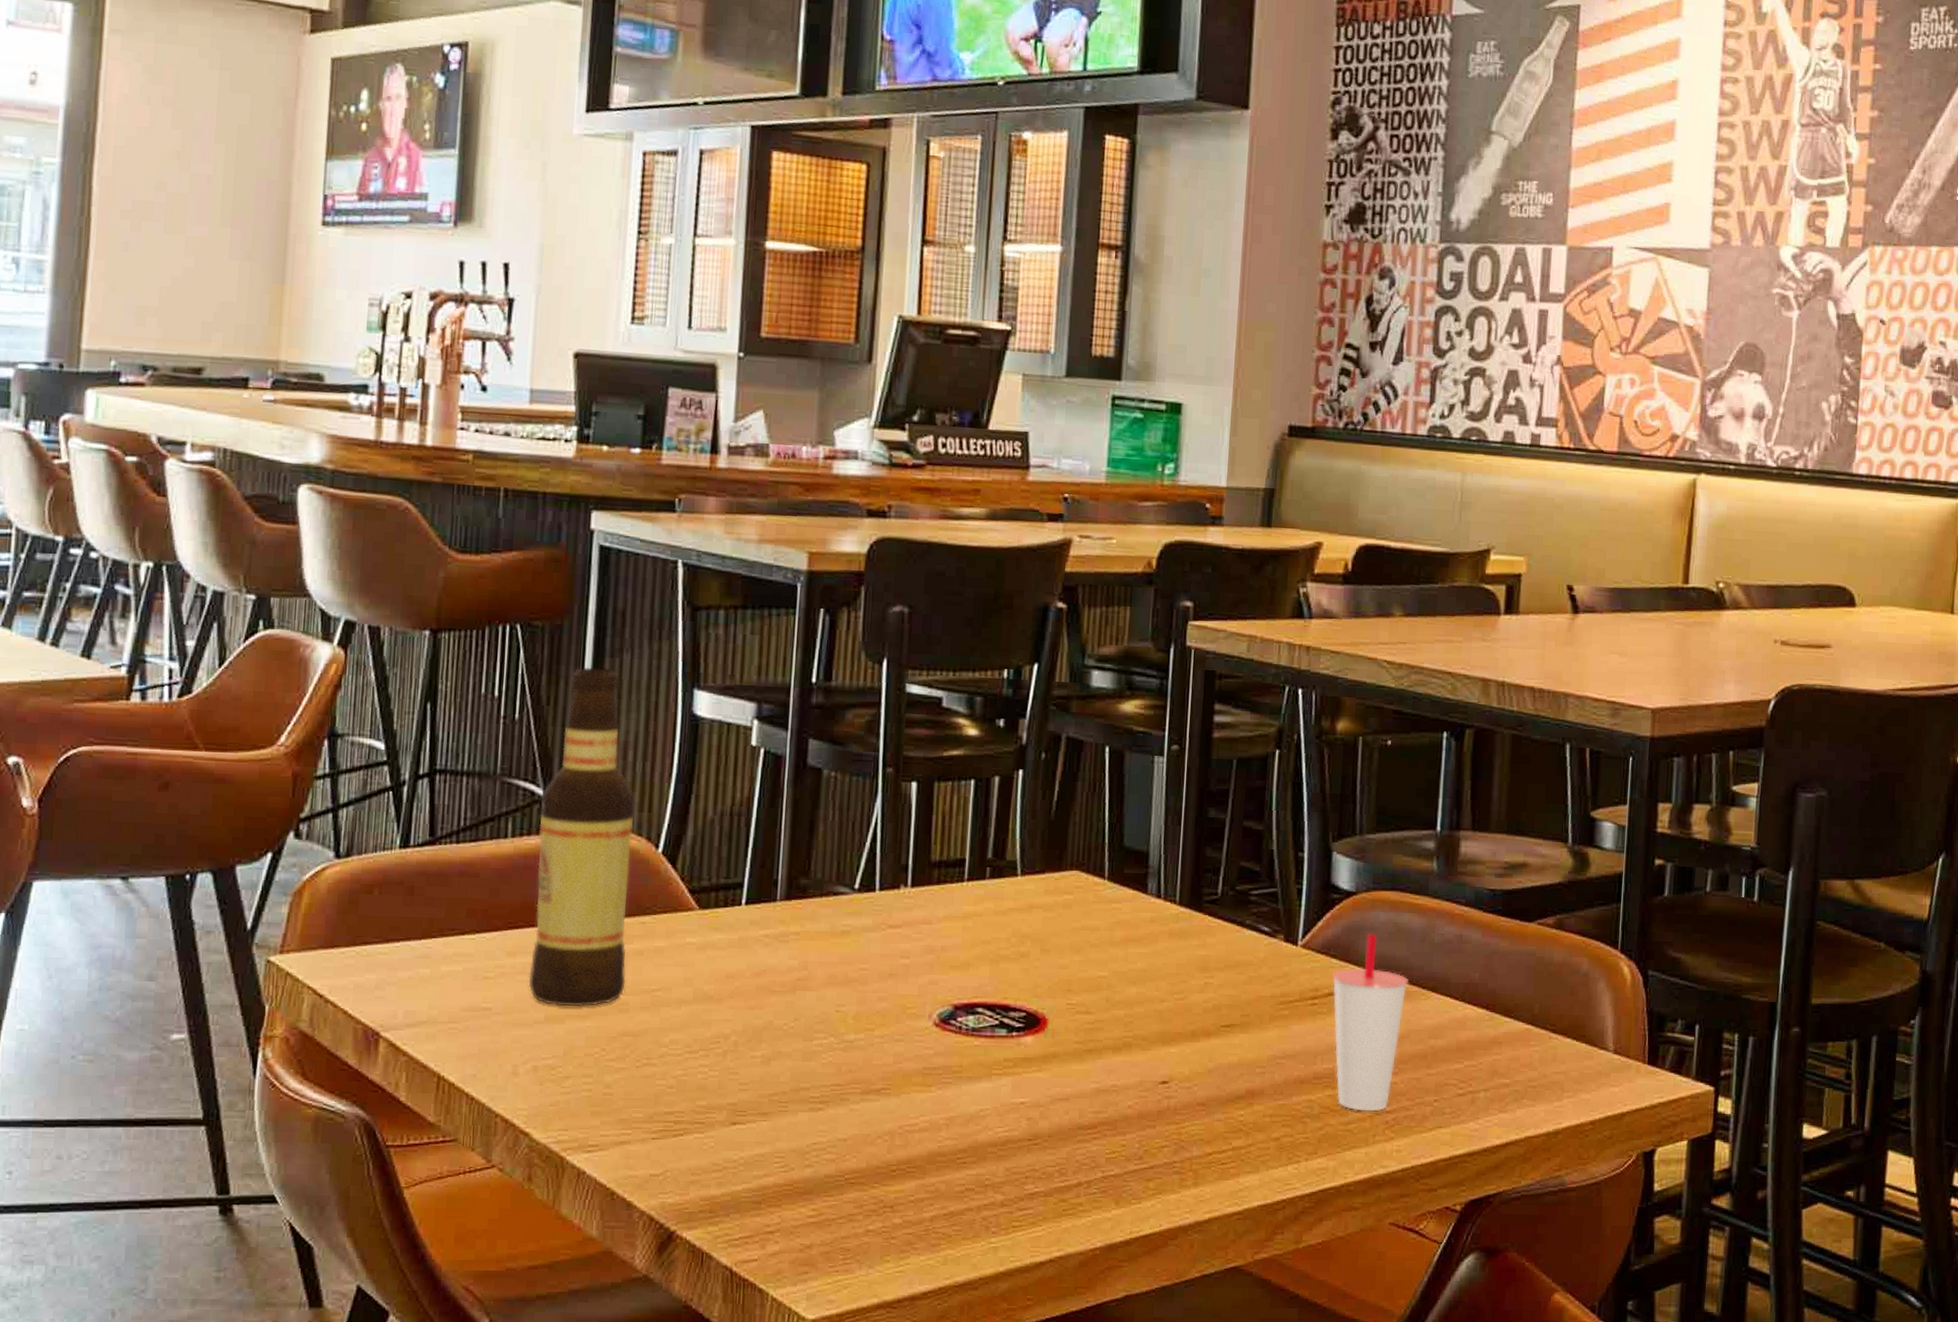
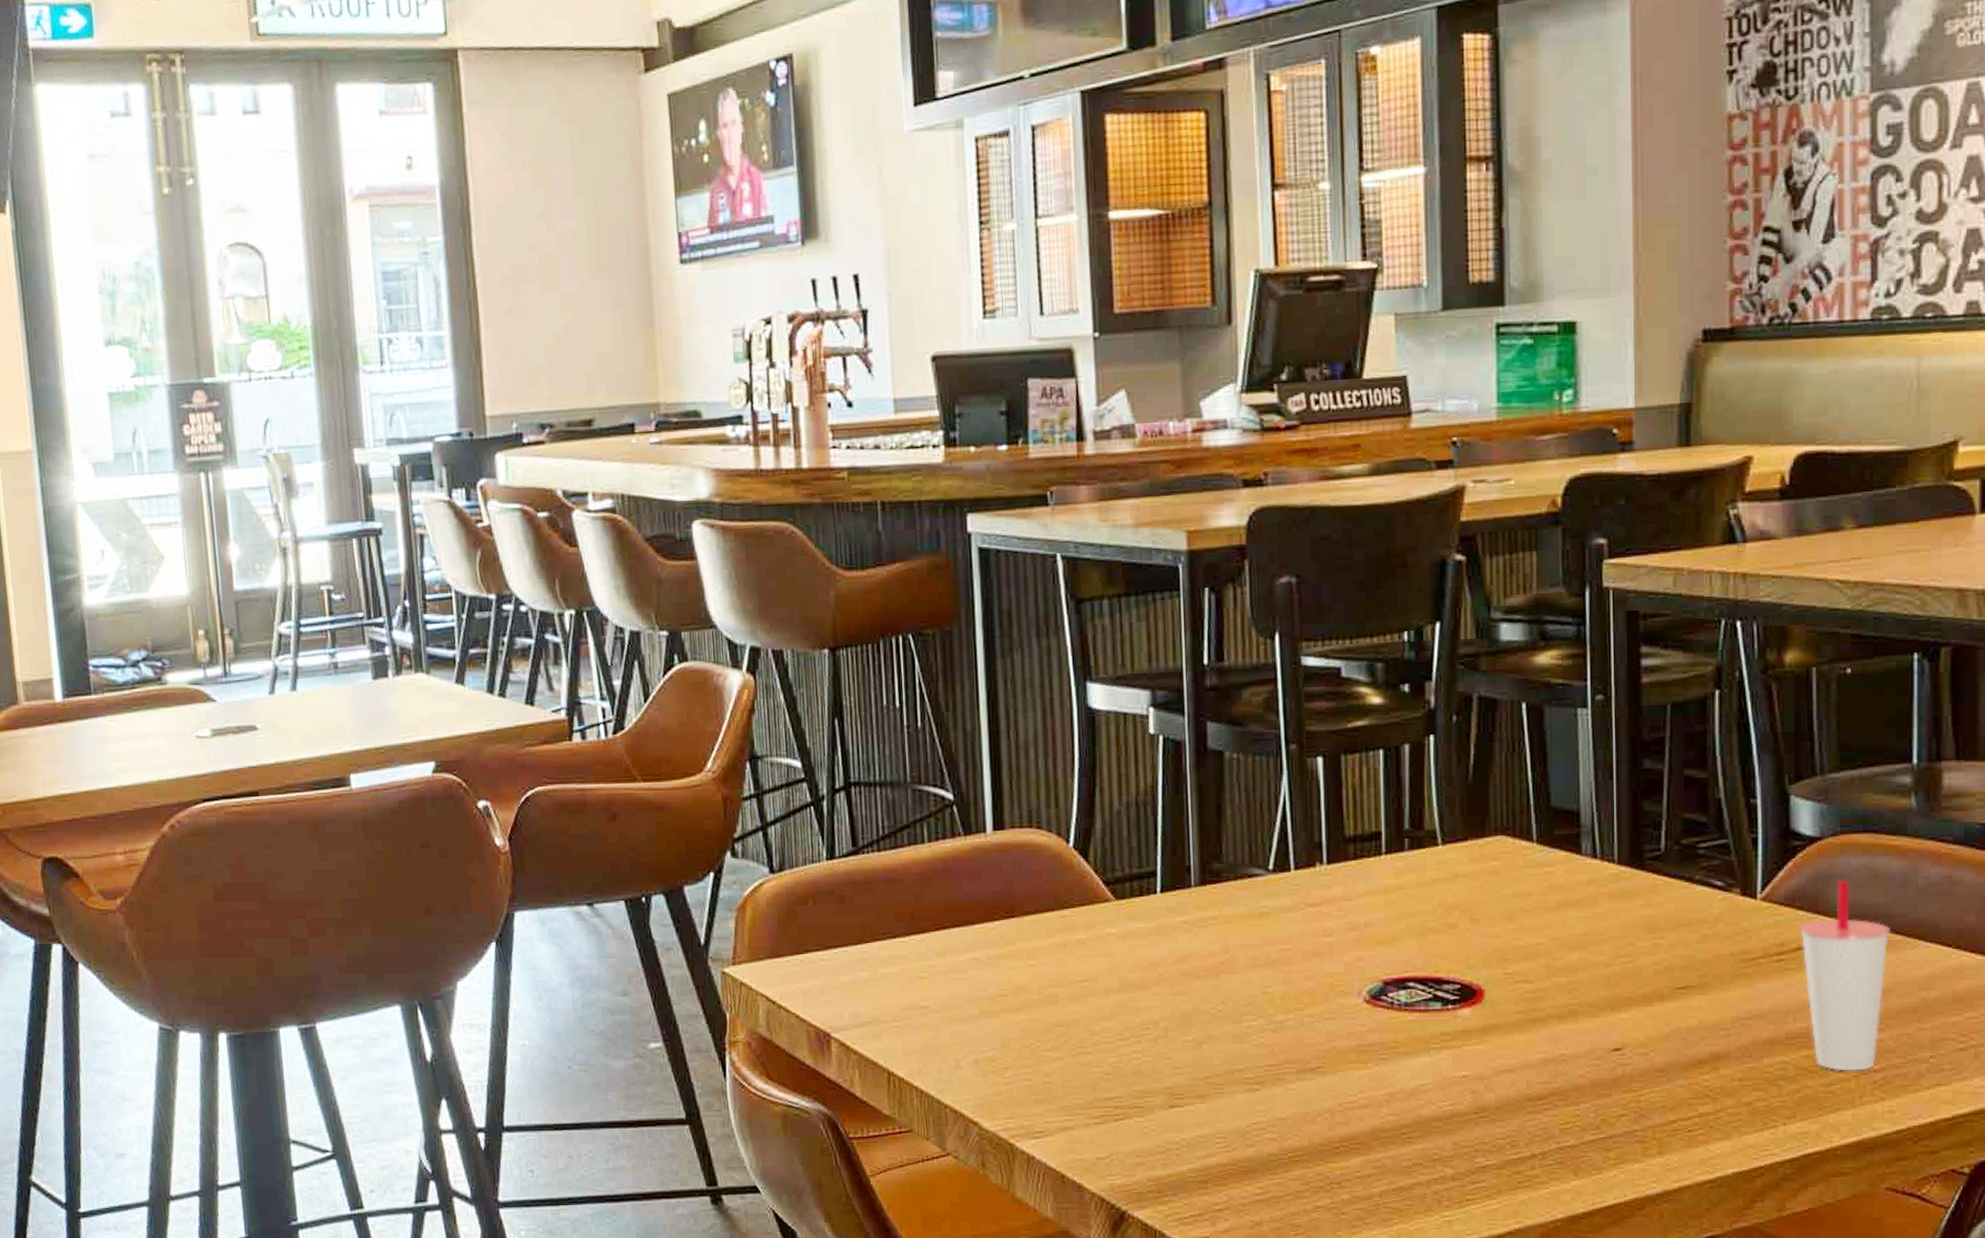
bottle: present [528,666,636,1007] -> none [951,669,1053,1002]

